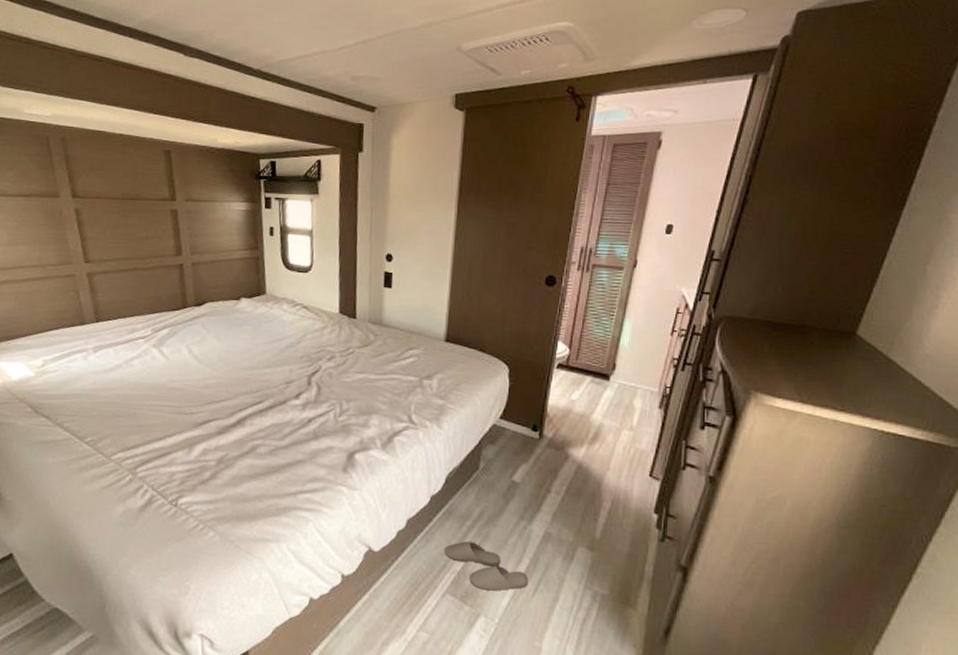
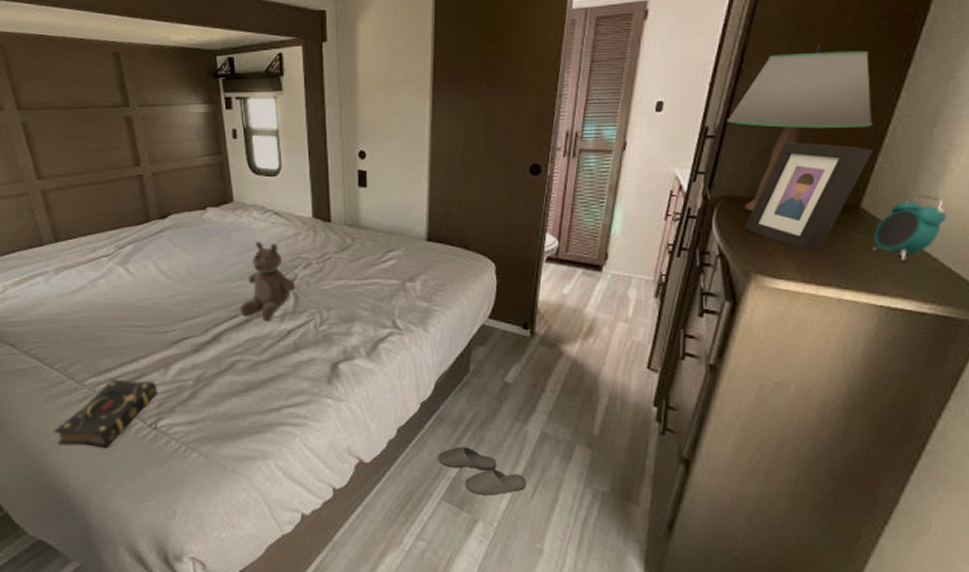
book: none [78,455,181,522] -> present [53,379,158,449]
stuffed animal: none [264,332,319,409] -> present [239,241,296,321]
table lamp: none [732,180,869,333] -> present [727,43,873,212]
picture frame: none [745,268,869,375] -> present [744,141,873,253]
alarm clock: none [867,326,939,388] -> present [872,195,947,261]

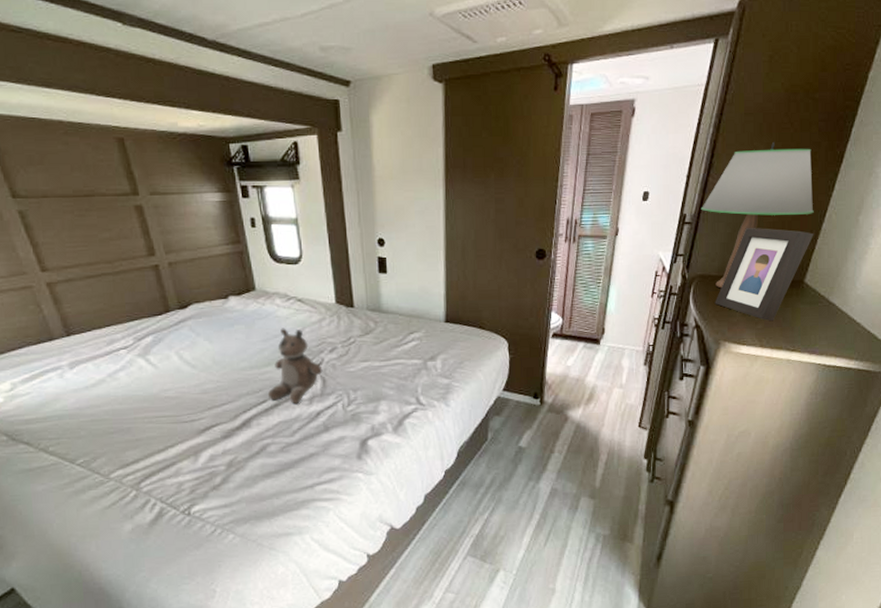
book: present [53,379,158,449] -> none [80,469,189,539]
slippers: present [438,447,526,495] -> none [462,507,540,548]
alarm clock: present [872,195,947,261] -> none [813,271,868,326]

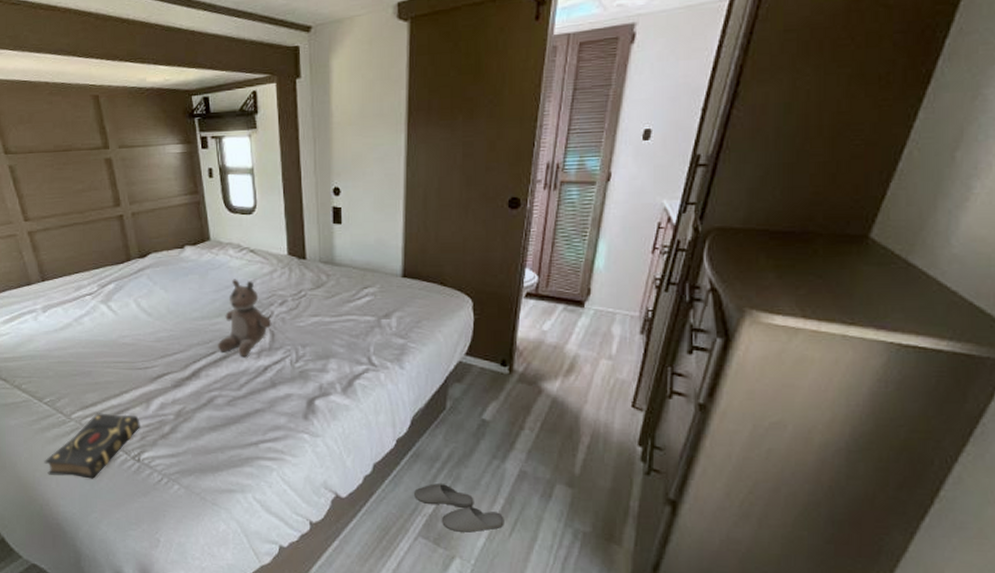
book: none [80,469,189,539] -> present [44,413,140,479]
slippers: none [462,507,540,548] -> present [414,483,504,533]
table lamp: present [701,141,814,289] -> none [720,62,885,244]
picture frame: present [715,227,814,322] -> none [738,168,885,286]

